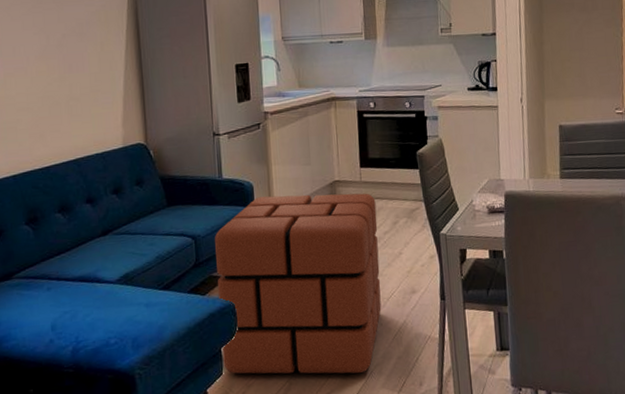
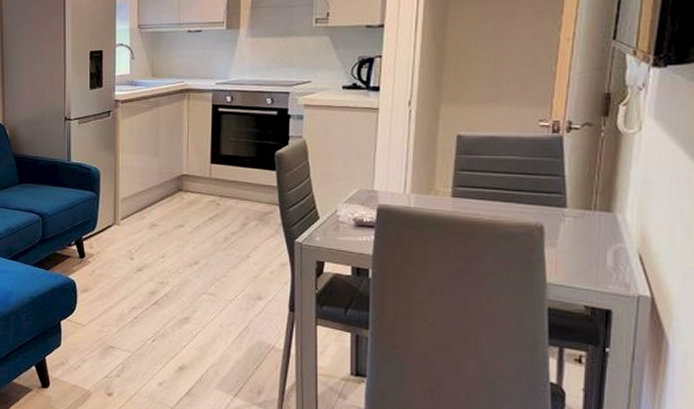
pouf: present [215,193,382,374] -> none [60,183,225,370]

